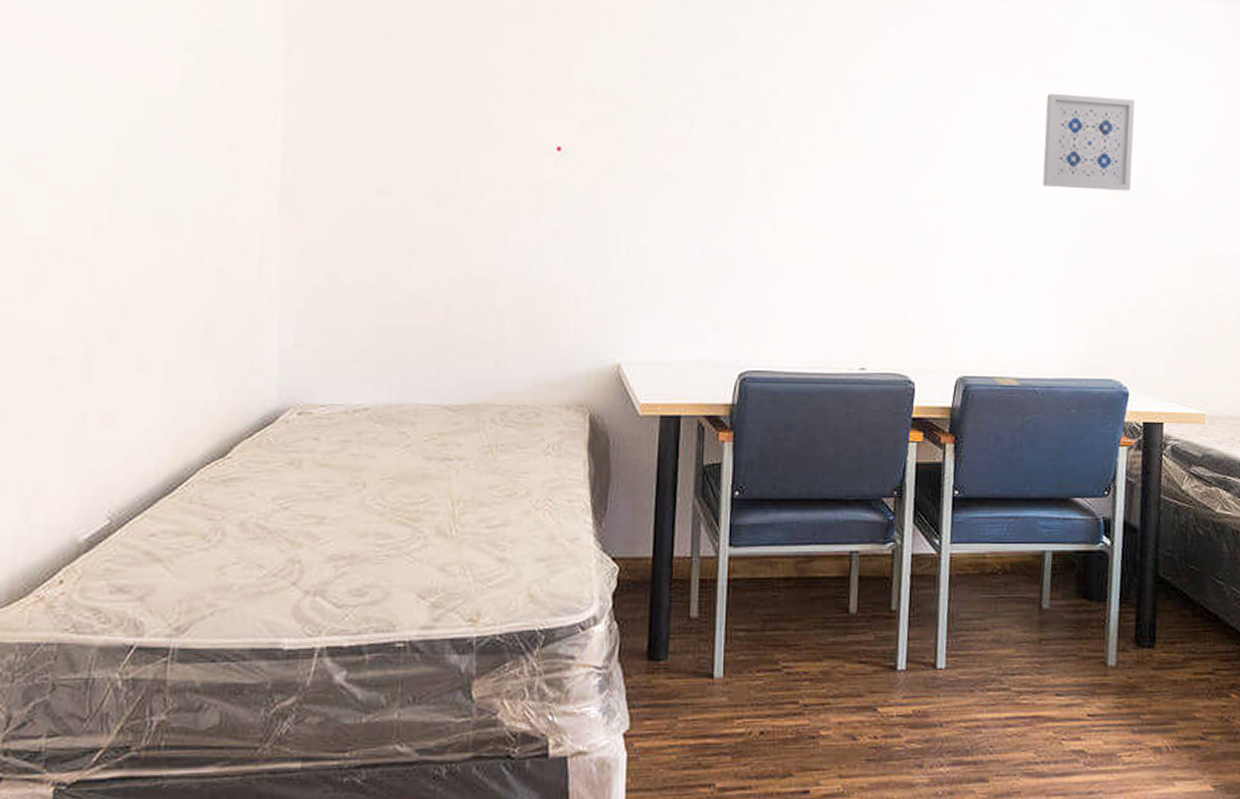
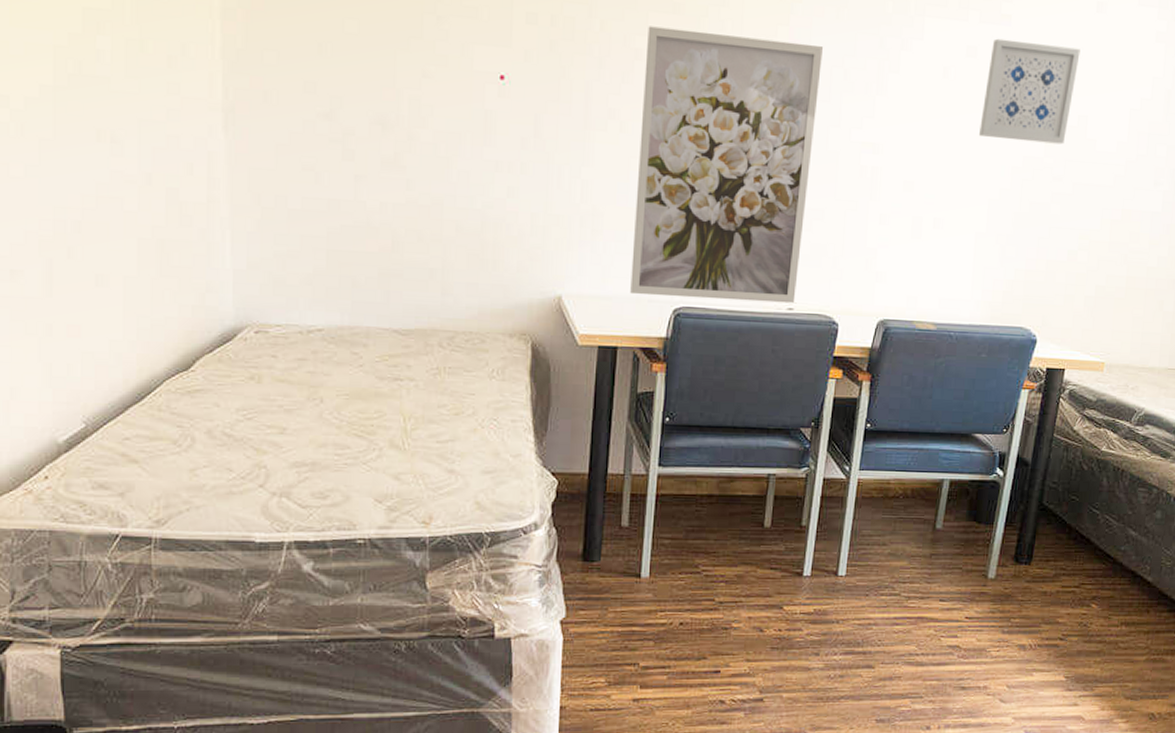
wall art: none [693,95,877,363] -> present [630,26,823,304]

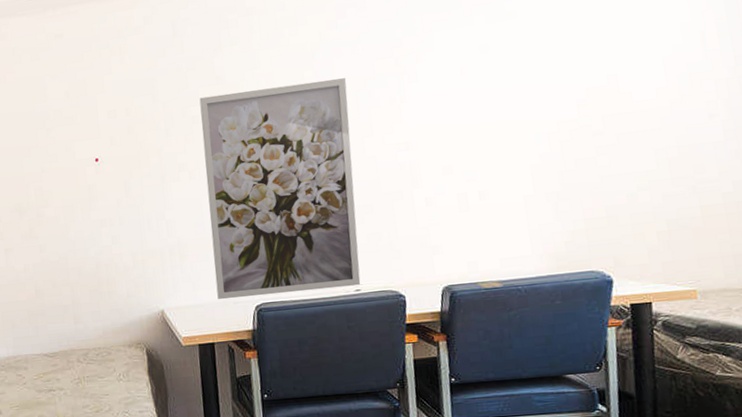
wall art: present [979,38,1080,145] -> none [502,19,598,114]

